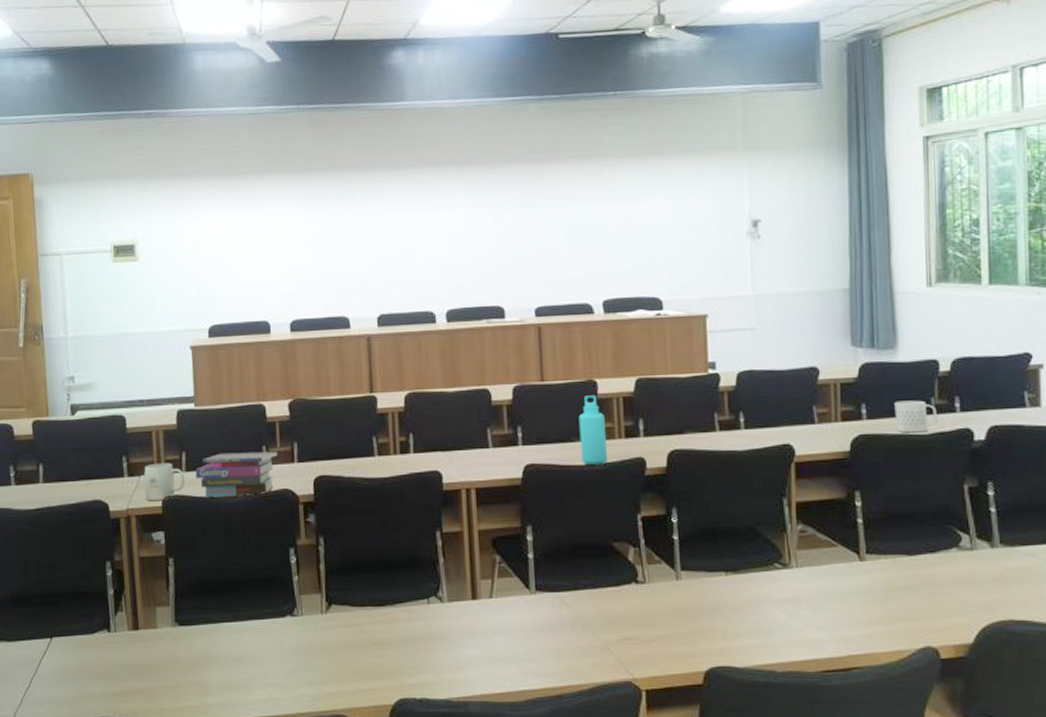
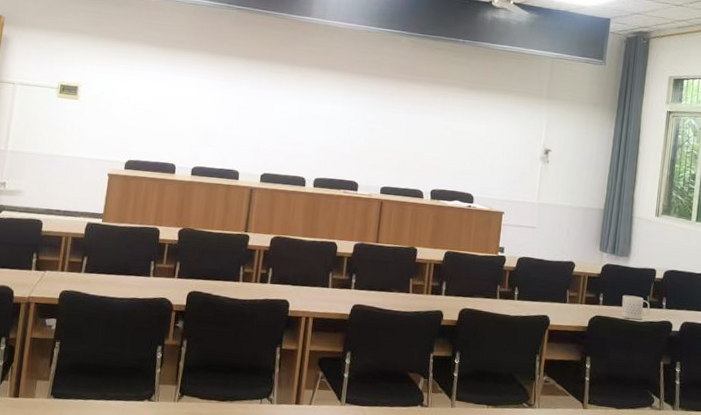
mug: present [143,463,185,502] -> none [46,262,83,294]
books: present [195,451,278,497] -> none [92,262,163,300]
water bottle: present [578,395,608,466] -> none [396,258,419,313]

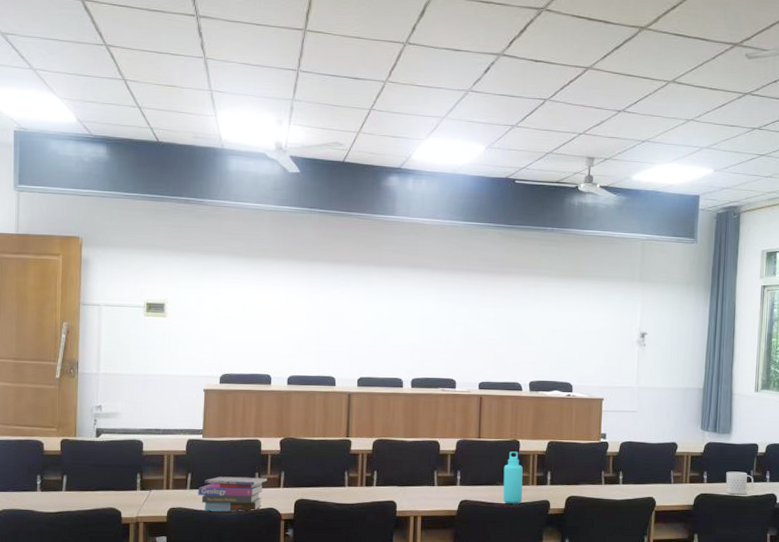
books: none [92,262,163,300] -> present [198,476,268,512]
water bottle: none [396,258,419,313] -> present [503,451,523,505]

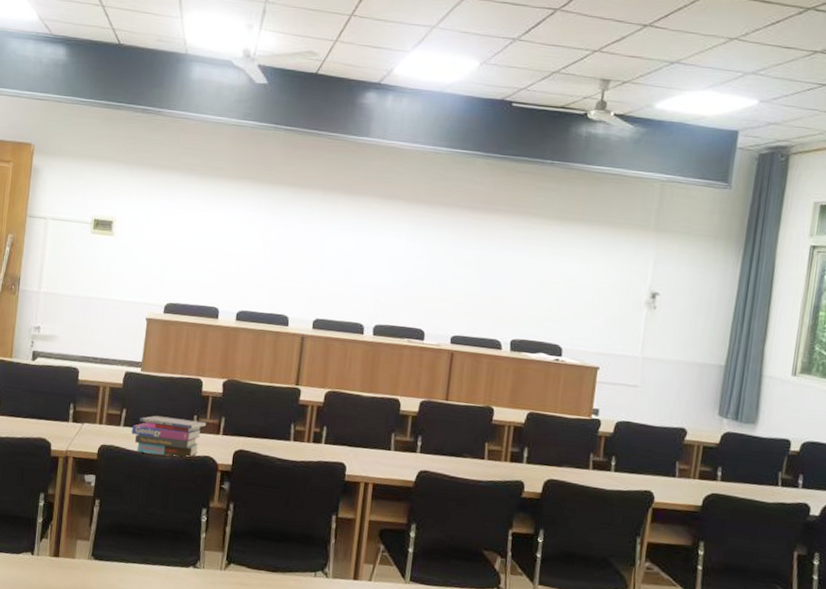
water bottle: present [503,451,523,505] -> none [469,419,496,483]
mug: present [726,471,754,495] -> none [745,469,782,501]

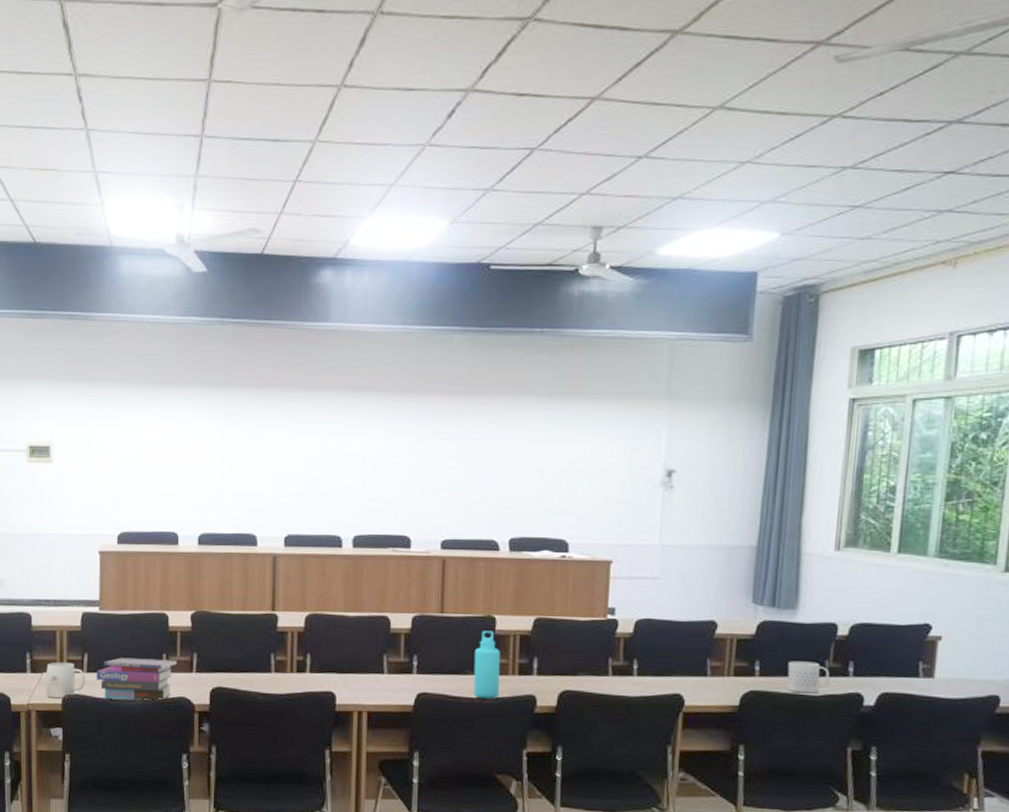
mug: none [84,414,122,448] -> present [45,662,85,699]
water bottle: none [469,419,496,483] -> present [473,630,501,700]
mug: none [745,469,782,501] -> present [787,661,830,694]

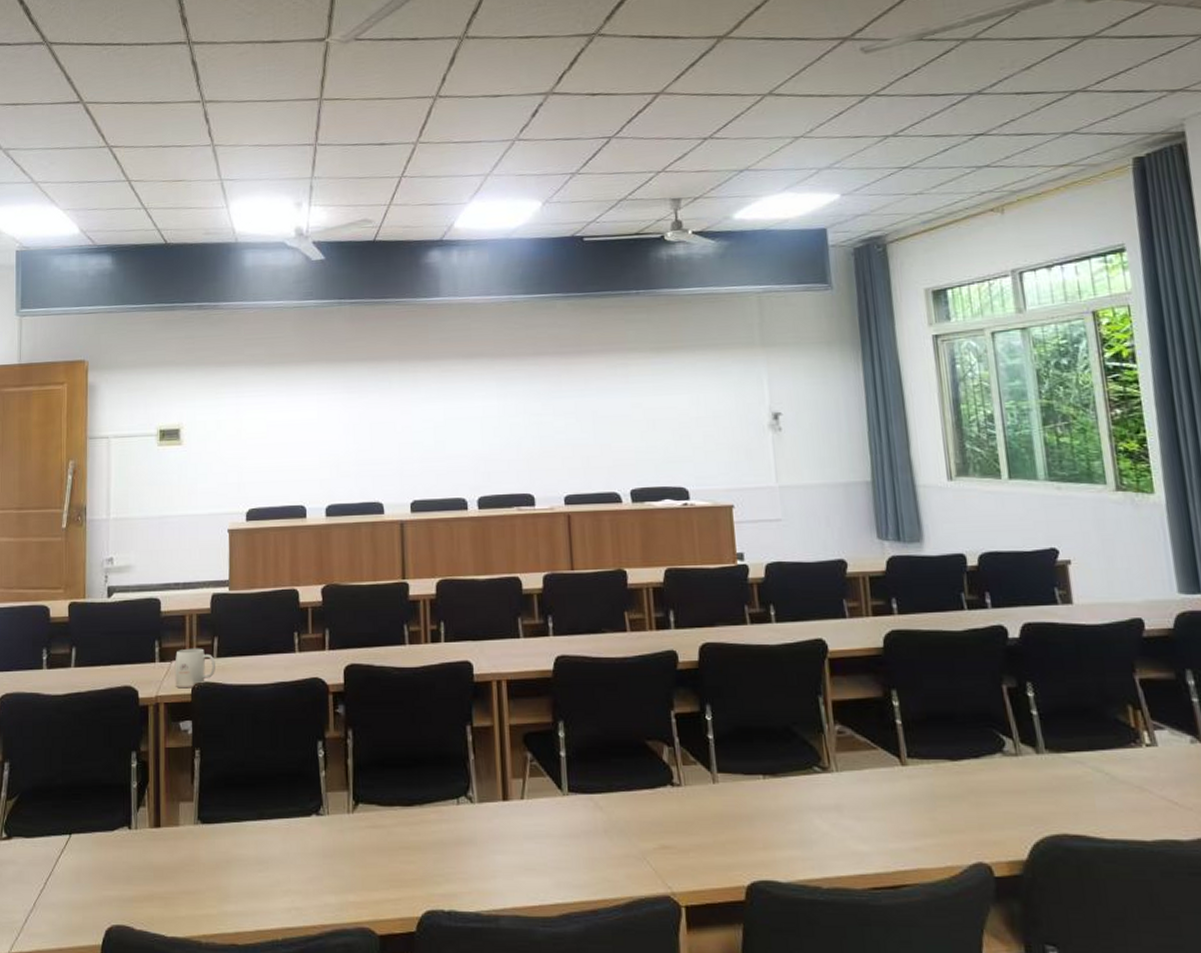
books: present [96,657,178,701] -> none [227,638,310,685]
water bottle: present [473,630,501,700] -> none [609,585,640,659]
mug: present [787,661,830,694] -> none [924,595,970,629]

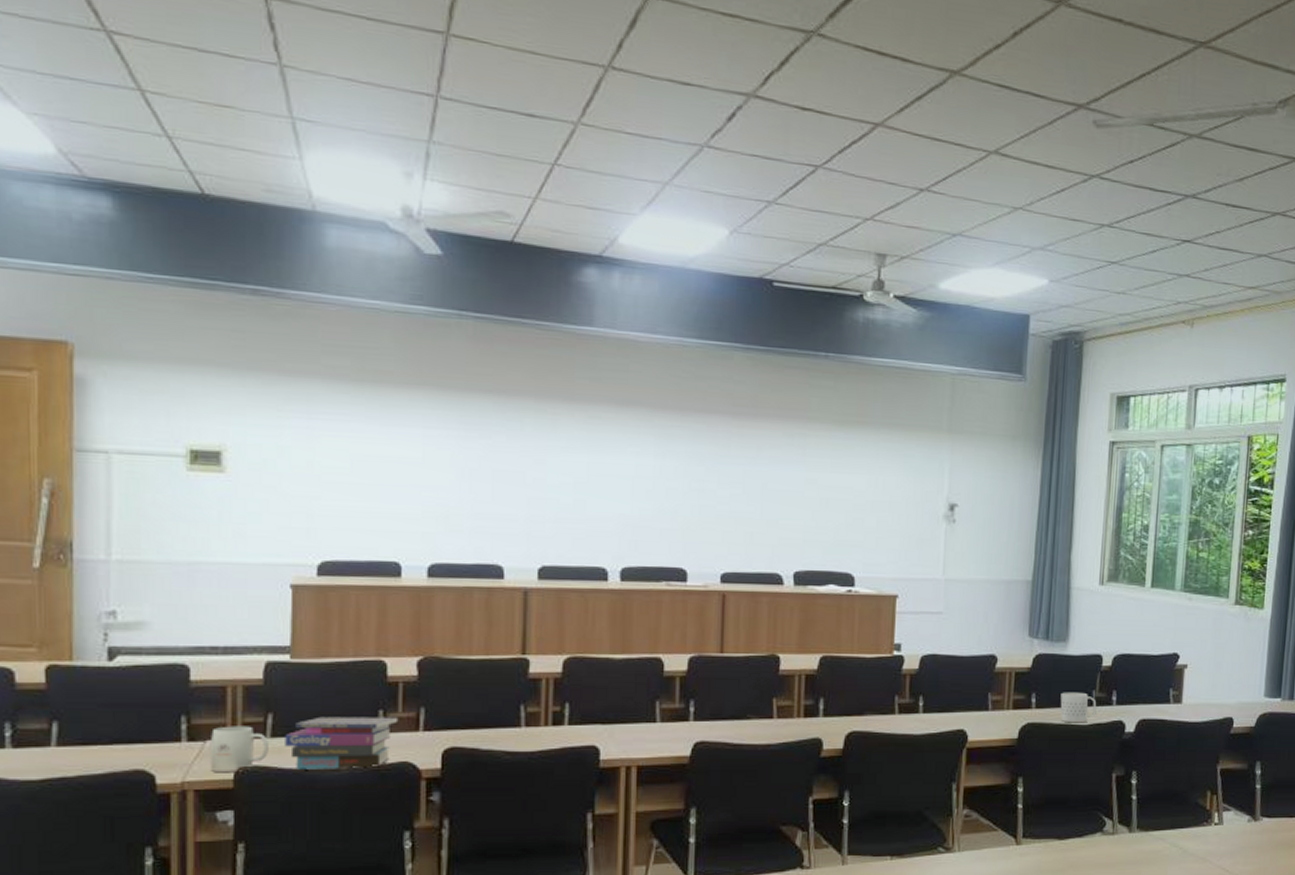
books: none [227,638,310,685] -> present [285,716,399,770]
mug: none [924,595,970,629] -> present [1060,692,1097,723]

